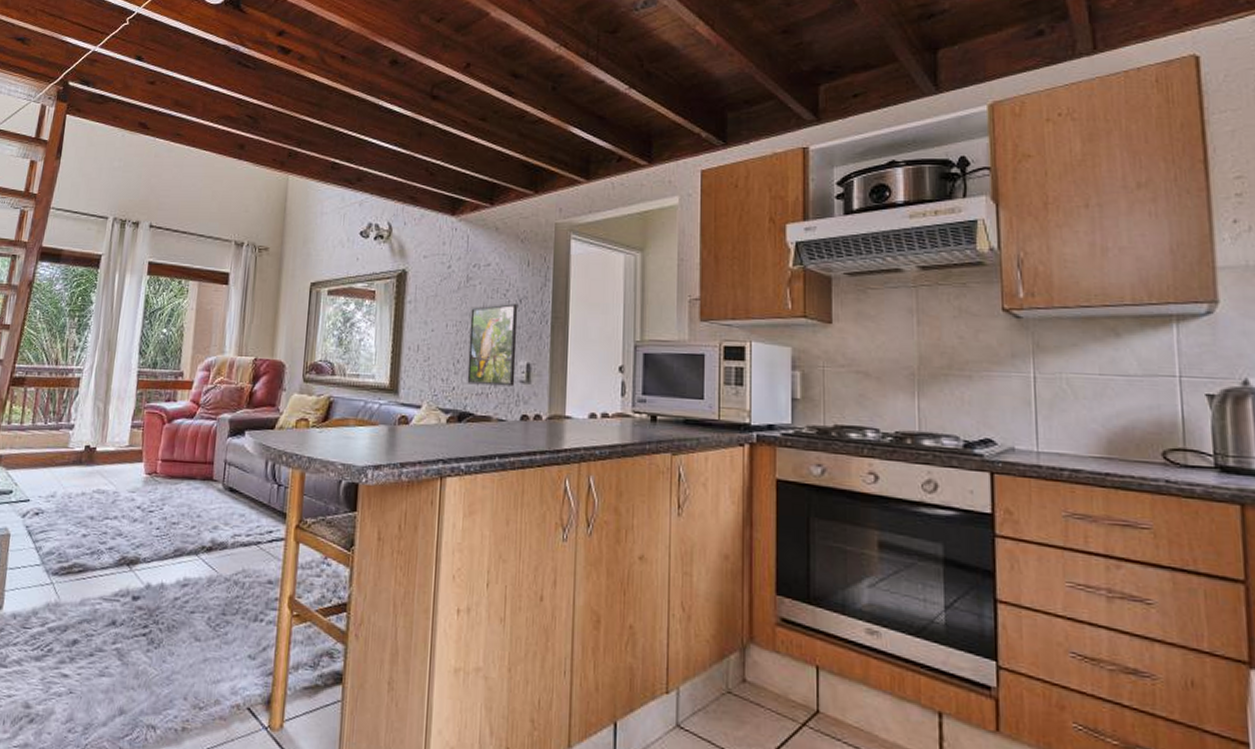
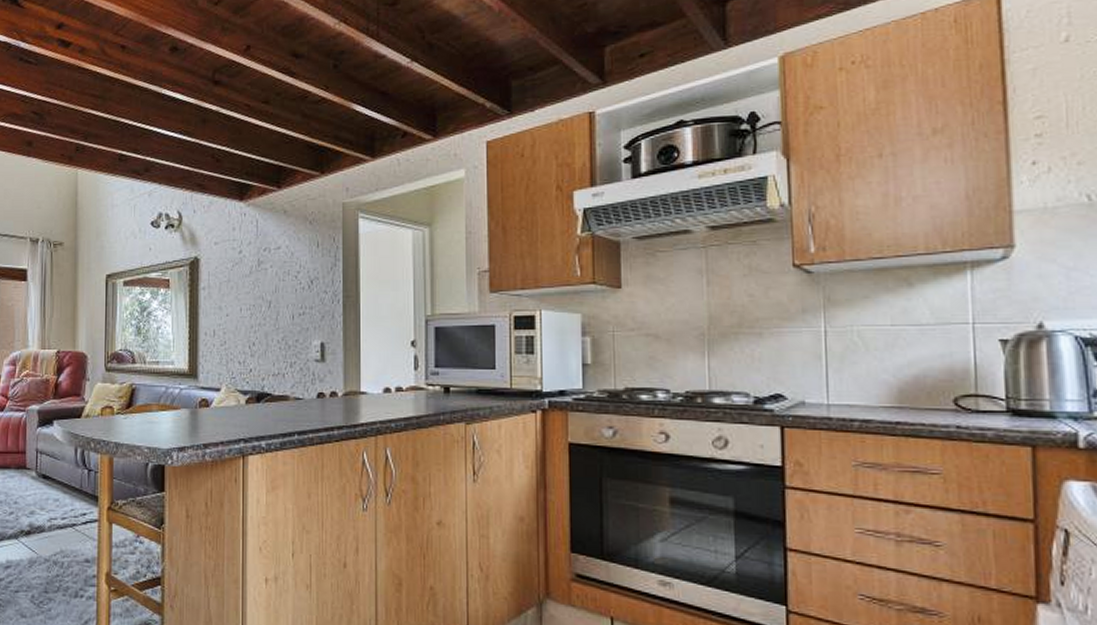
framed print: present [467,304,518,387] -> none [263,285,310,366]

